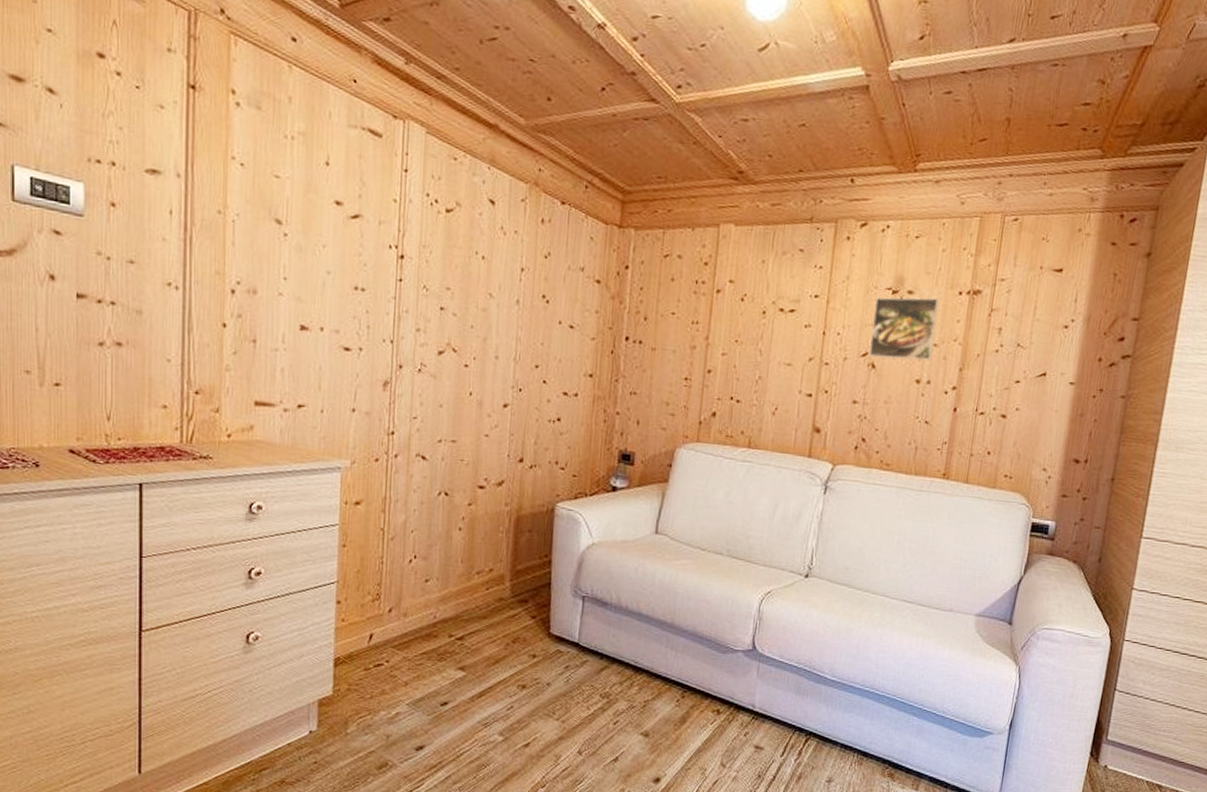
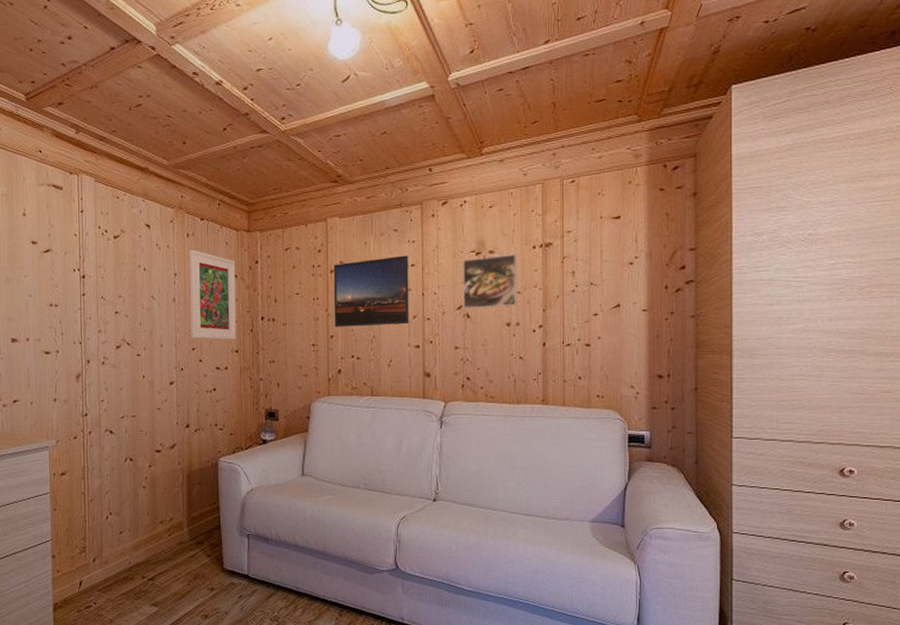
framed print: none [536,240,601,361] -> present [190,249,237,340]
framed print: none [713,282,813,367] -> present [333,255,409,327]

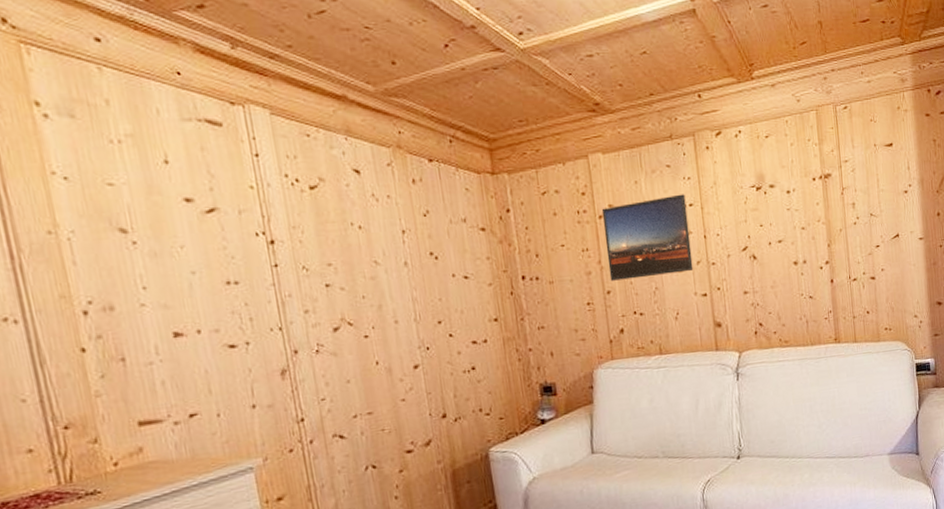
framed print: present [190,249,237,340] -> none [419,199,493,310]
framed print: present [463,254,517,309] -> none [743,187,802,250]

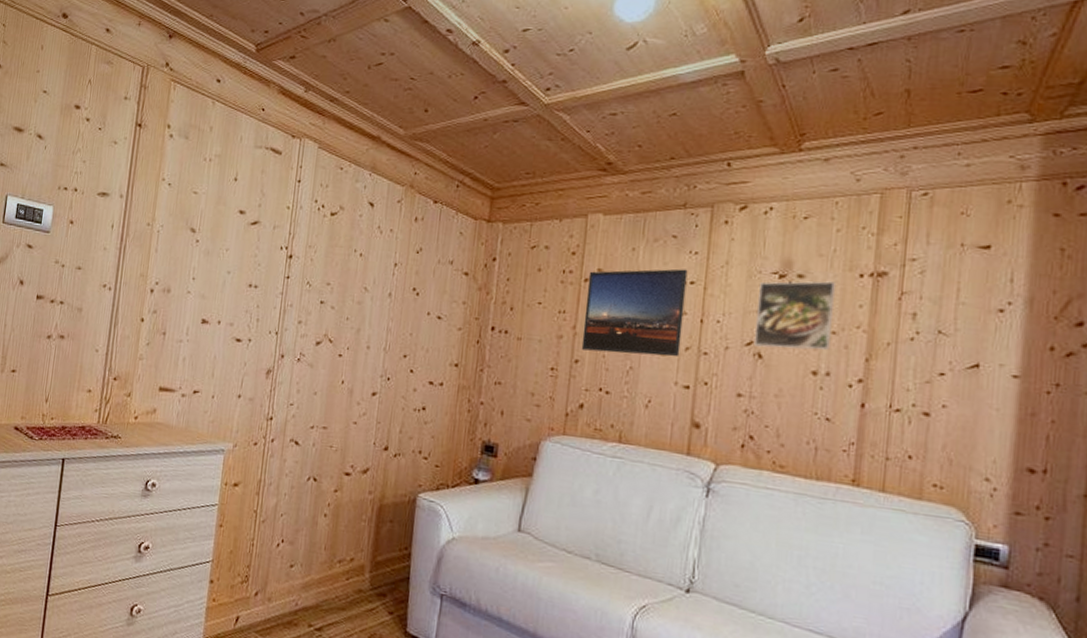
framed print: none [743,187,802,250] -> present [754,281,835,351]

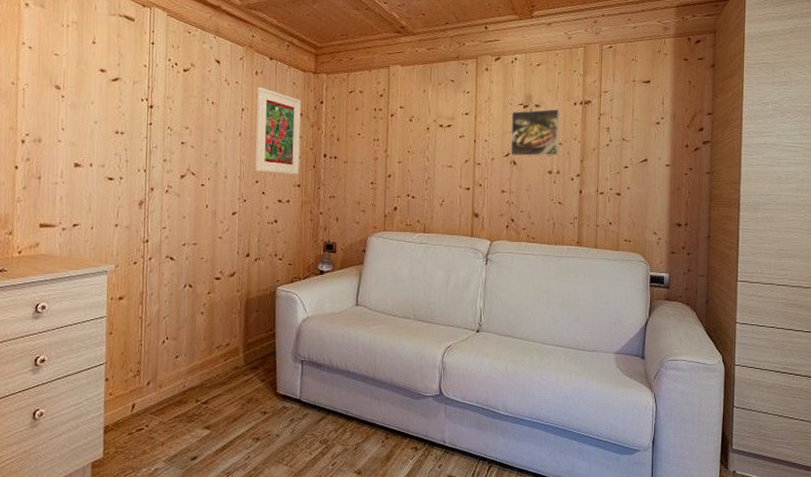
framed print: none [404,236,469,351] -> present [256,87,302,175]
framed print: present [581,268,688,357] -> none [392,104,463,168]

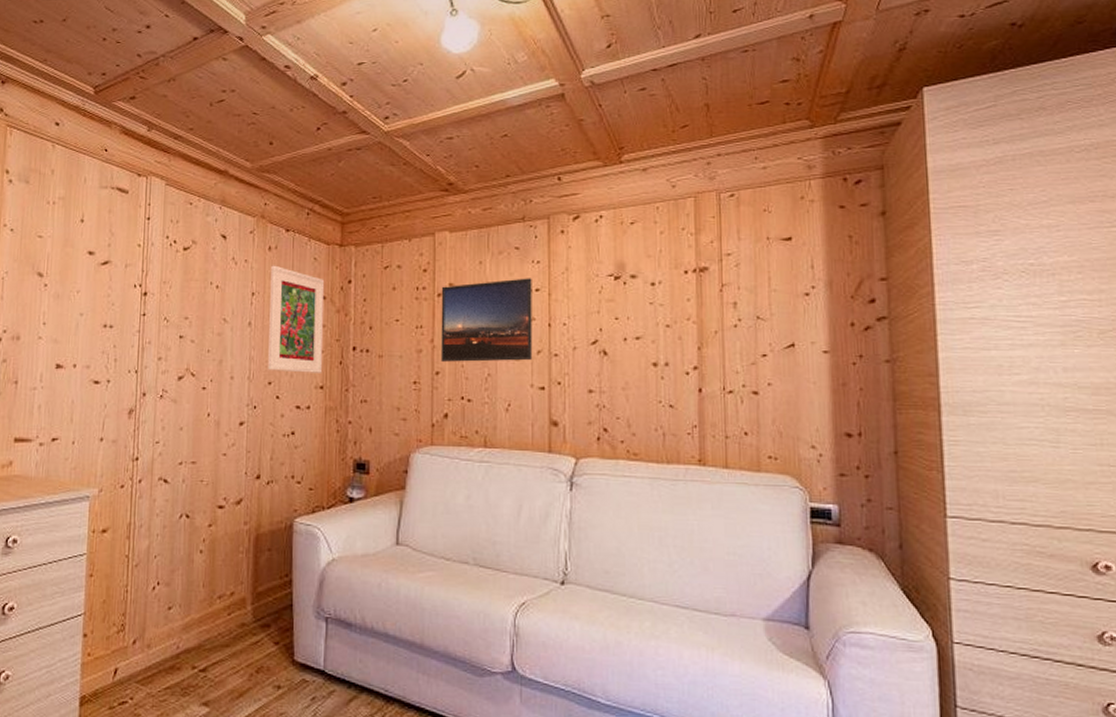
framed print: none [392,104,463,168] -> present [440,278,533,362]
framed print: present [511,109,559,157] -> none [598,279,665,344]

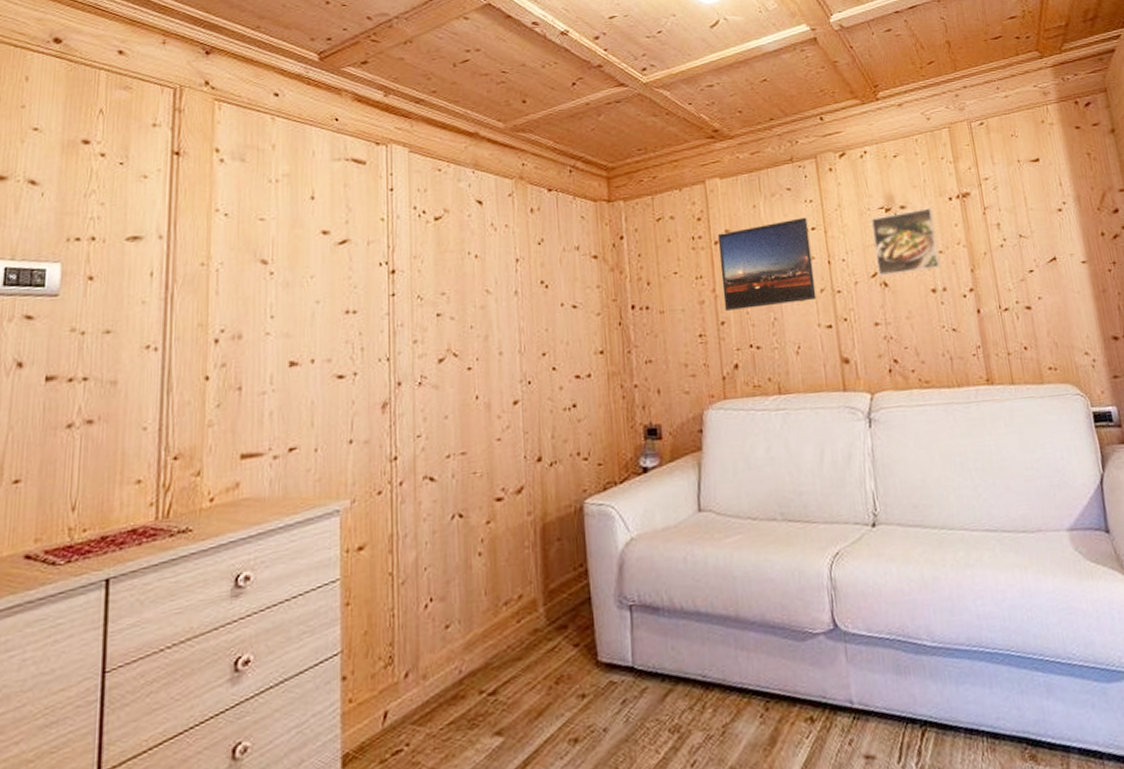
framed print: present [268,265,325,373] -> none [535,227,600,341]
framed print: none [598,279,665,344] -> present [871,208,941,276]

